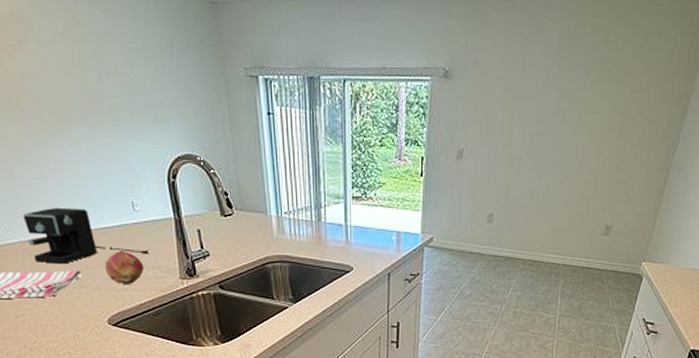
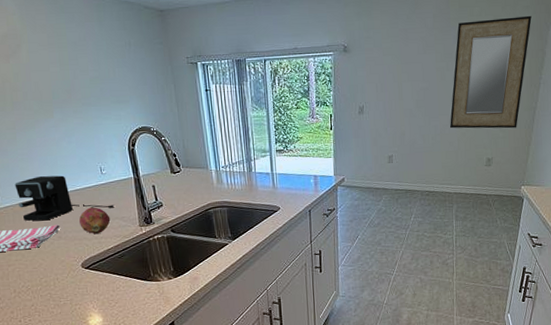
home mirror: none [566,50,679,191] -> present [450,15,532,129]

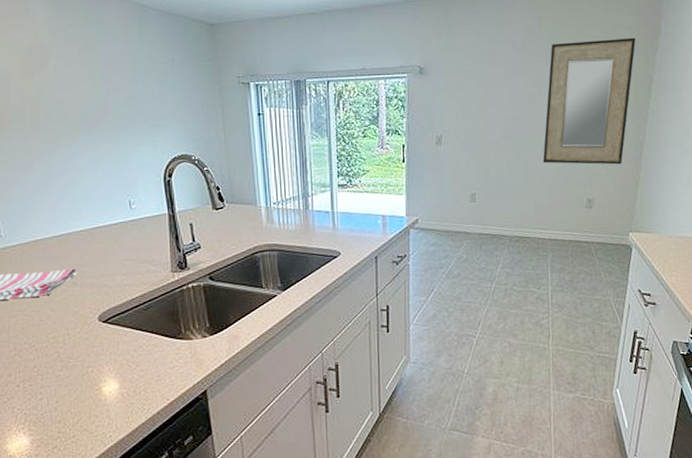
coffee maker: present [14,175,114,221] -> none [26,209,143,263]
fruit: present [79,206,111,235] -> none [100,246,137,281]

